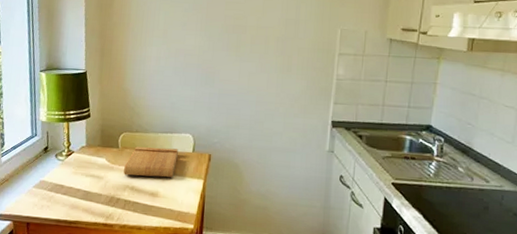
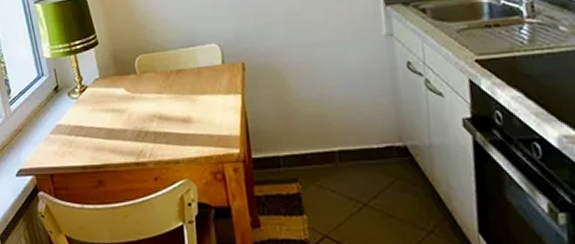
cutting board: present [123,146,178,178] -> none [146,63,206,104]

